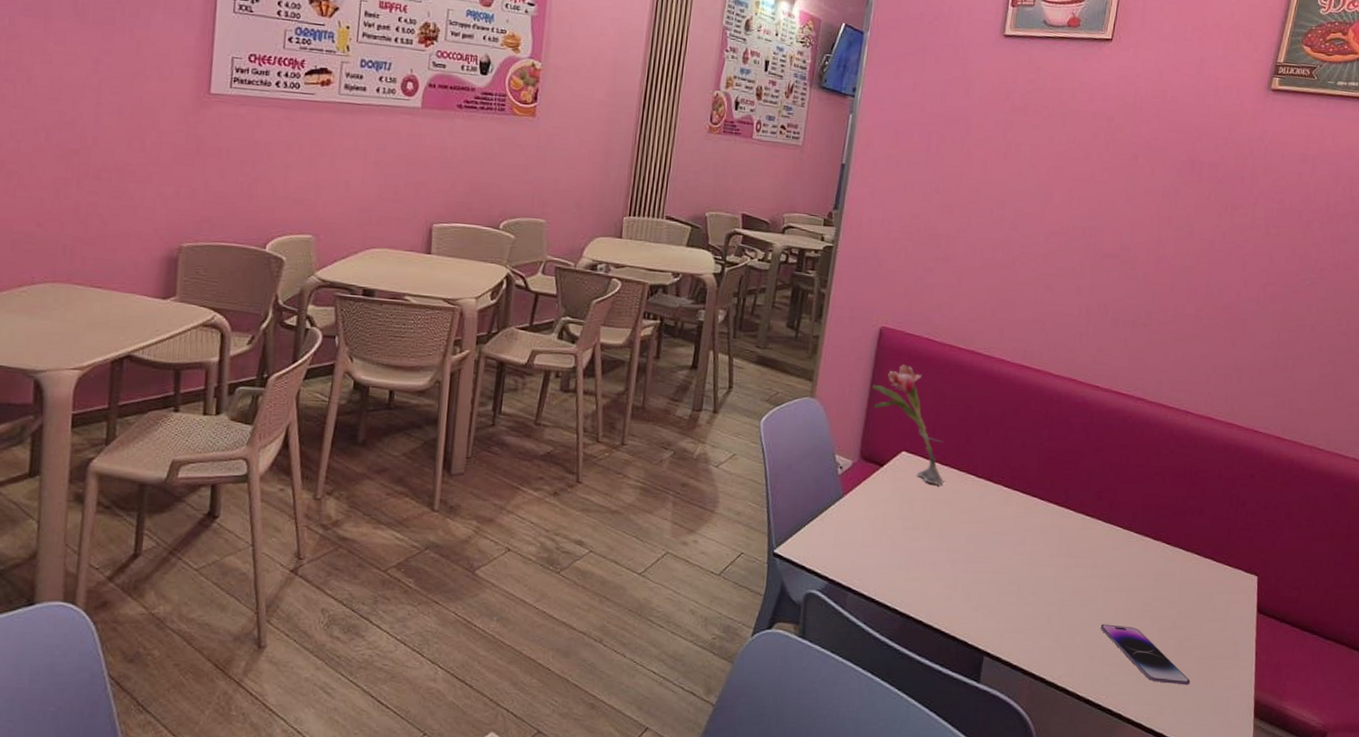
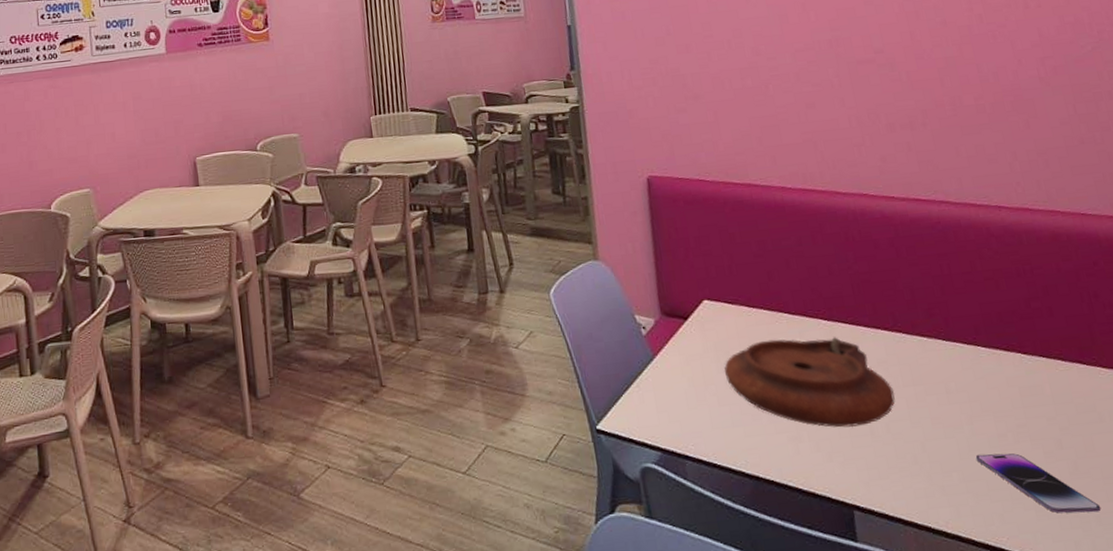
flower: present [872,364,944,485] -> none [655,210,756,330]
plate: none [903,496,1048,586] -> present [723,337,895,428]

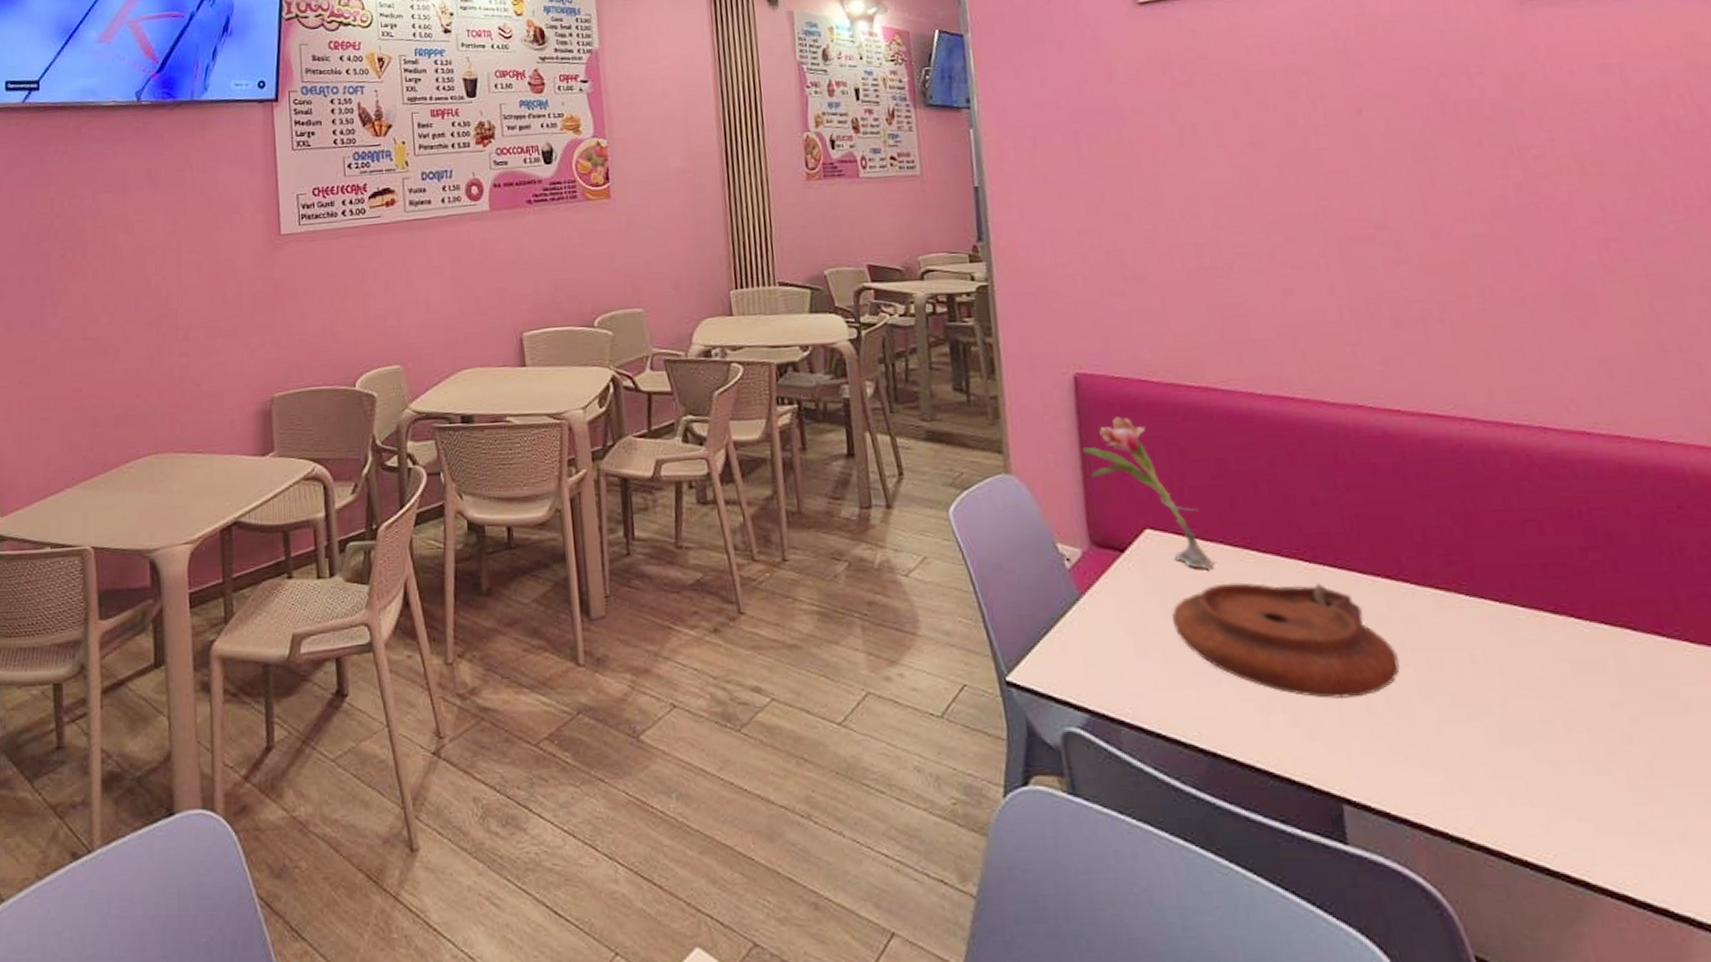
flower: none [655,210,756,330] -> present [1083,417,1214,569]
smartphone: present [975,453,1102,514] -> none [1510,744,1688,831]

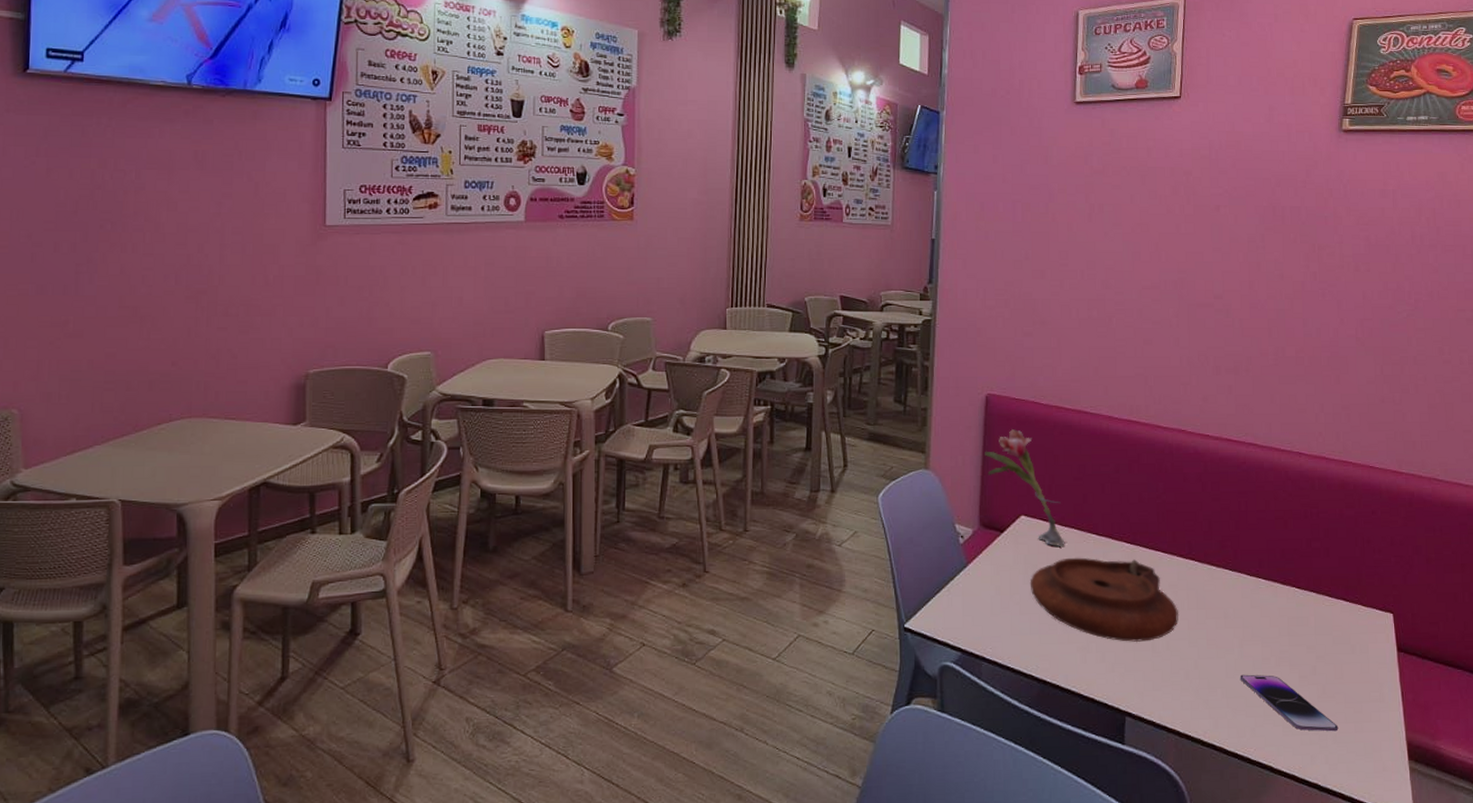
smartphone: none [1510,744,1688,831] -> present [1240,674,1339,732]

